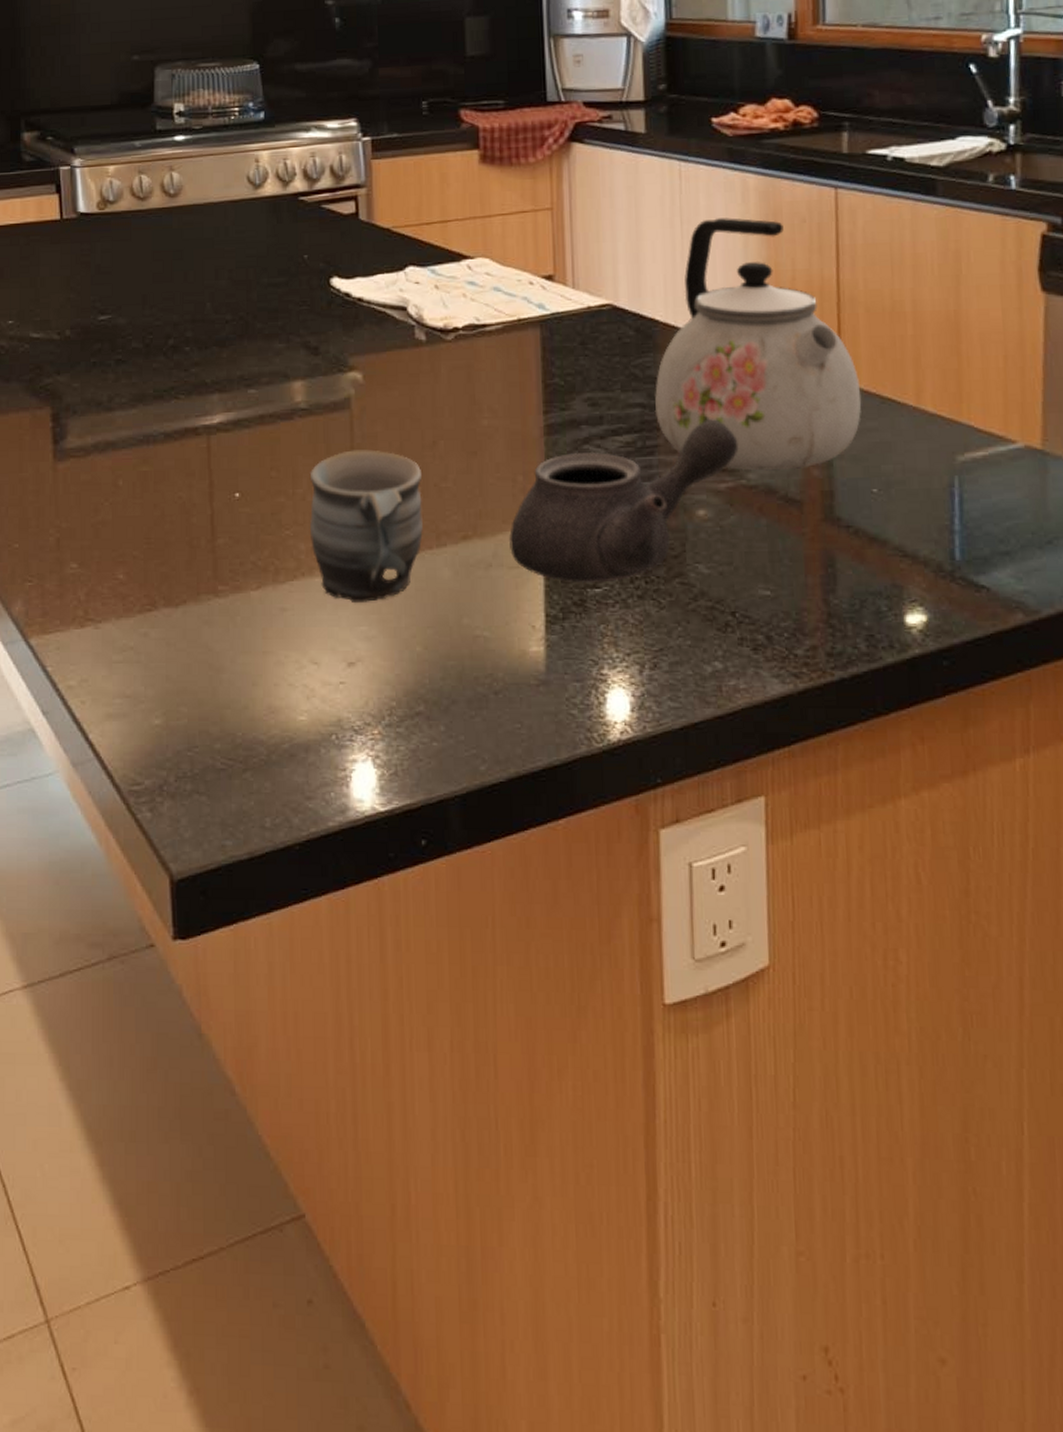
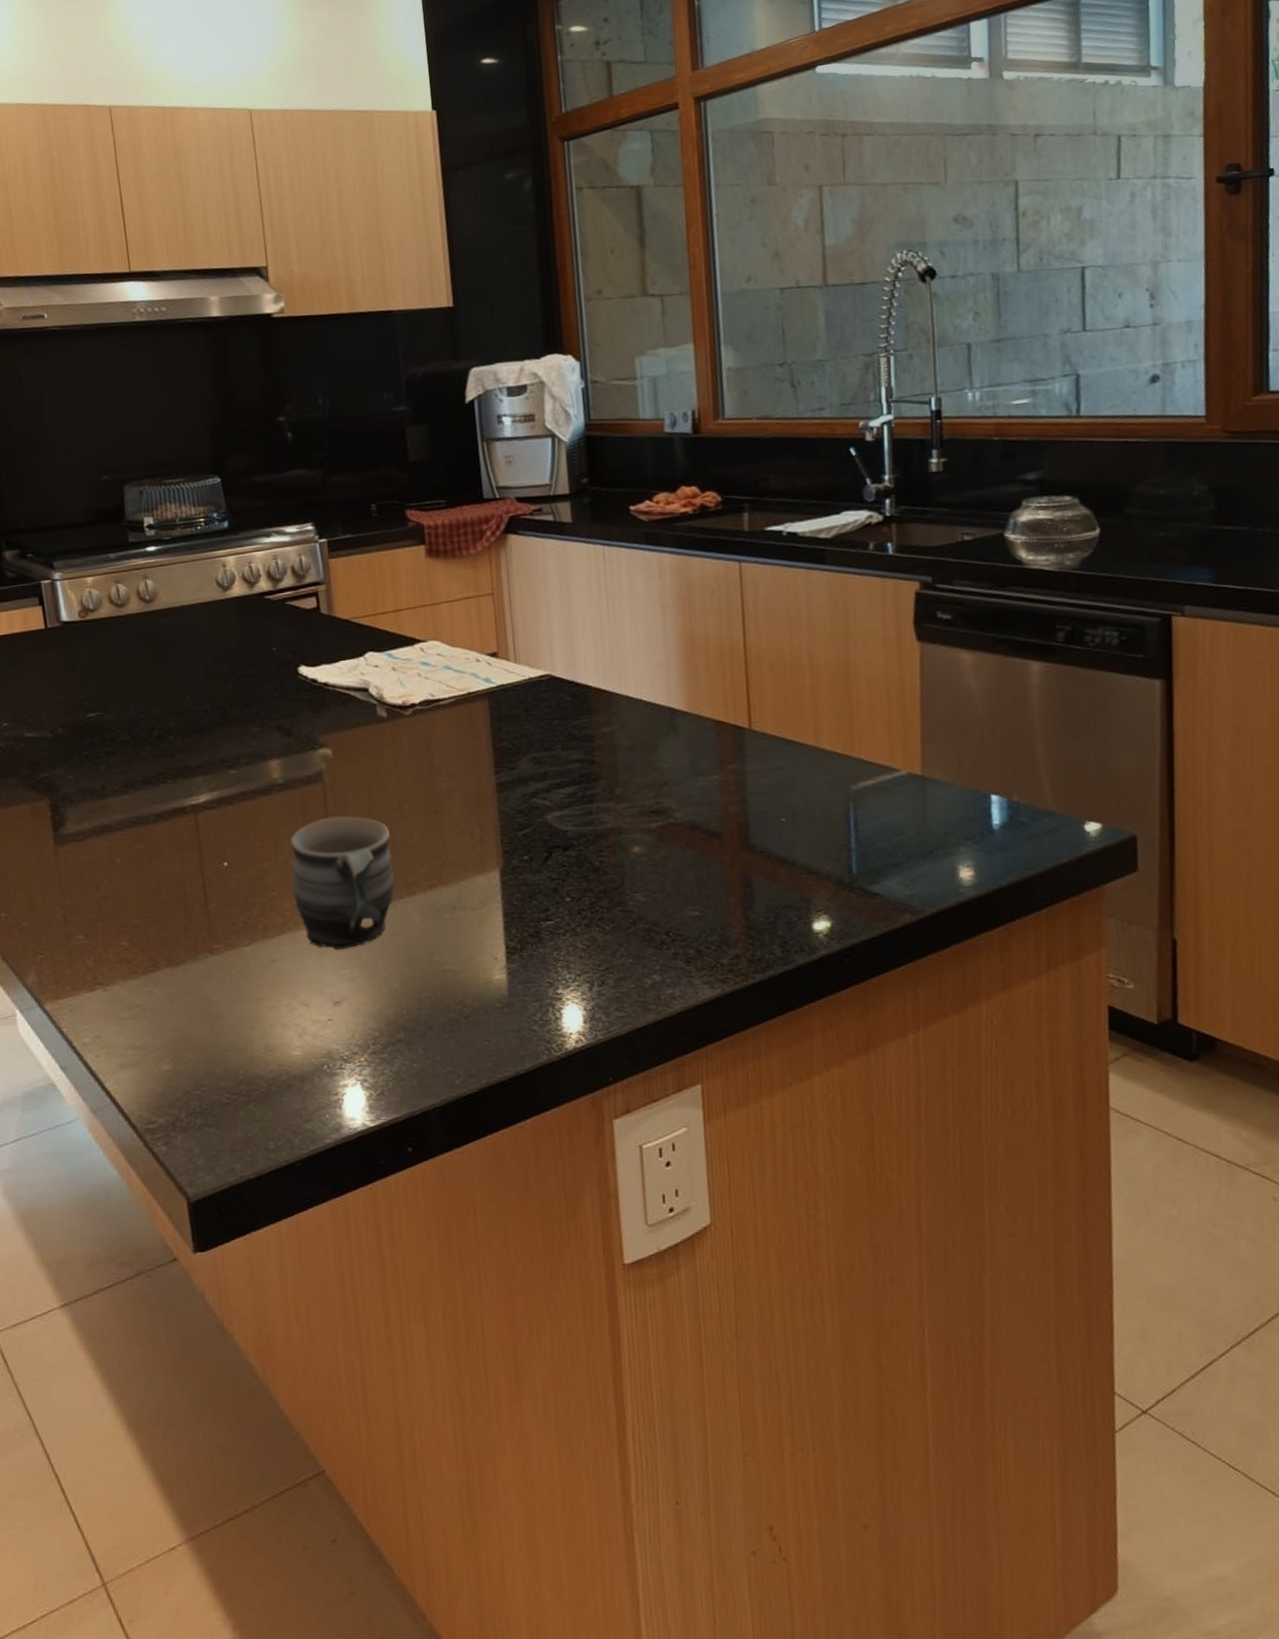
teapot: present [508,419,739,583] -> none [470,768,666,918]
kettle: present [654,218,862,471] -> none [591,593,770,811]

